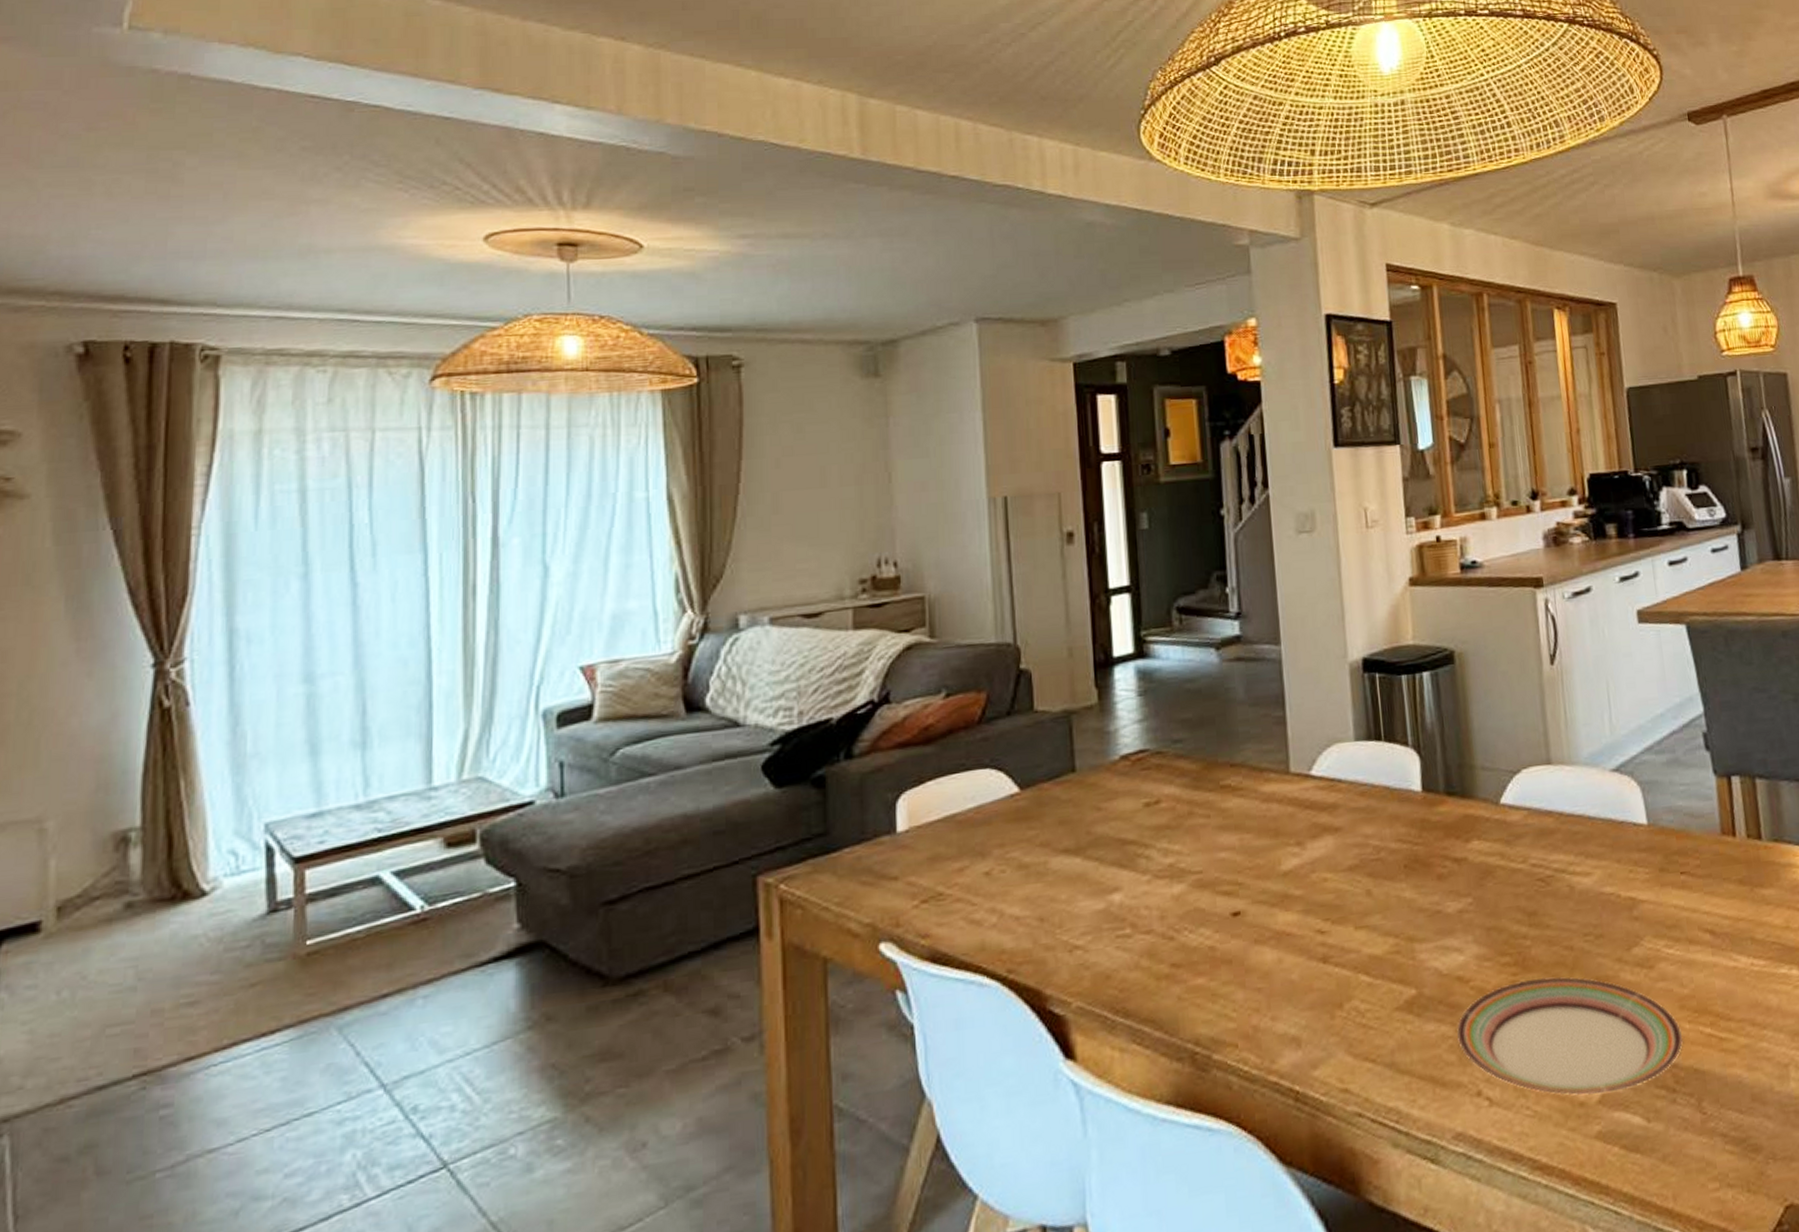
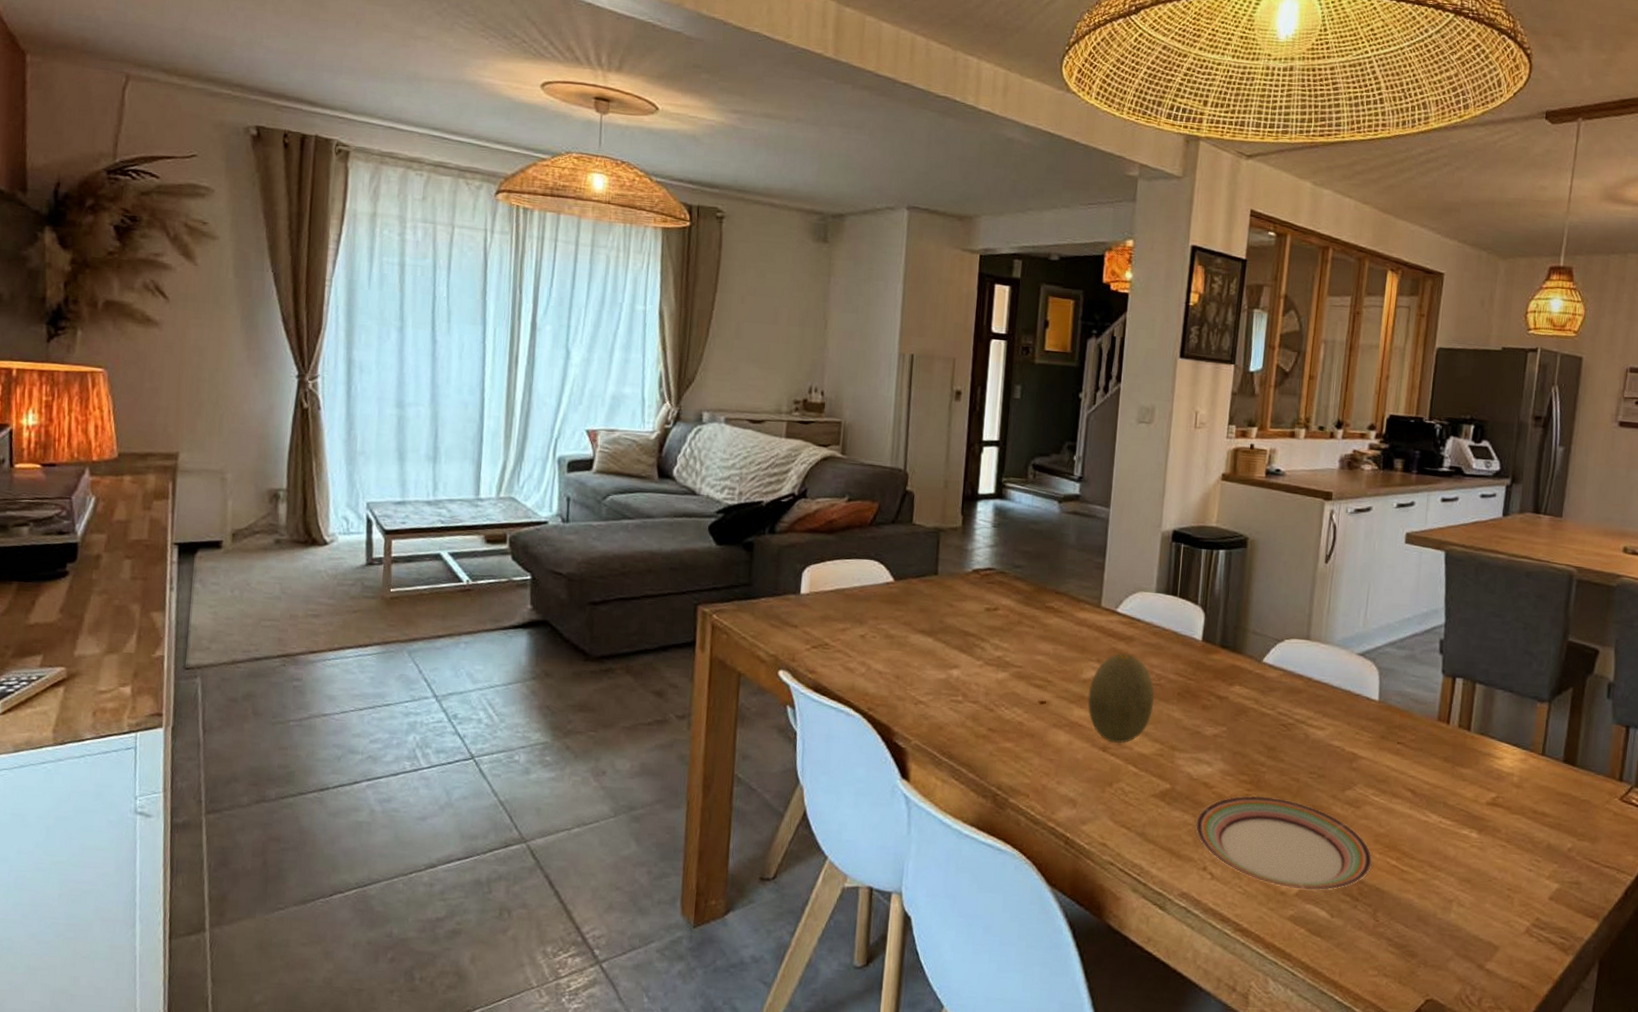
fruit: none [1292,827,1378,949] -> present [1087,653,1155,744]

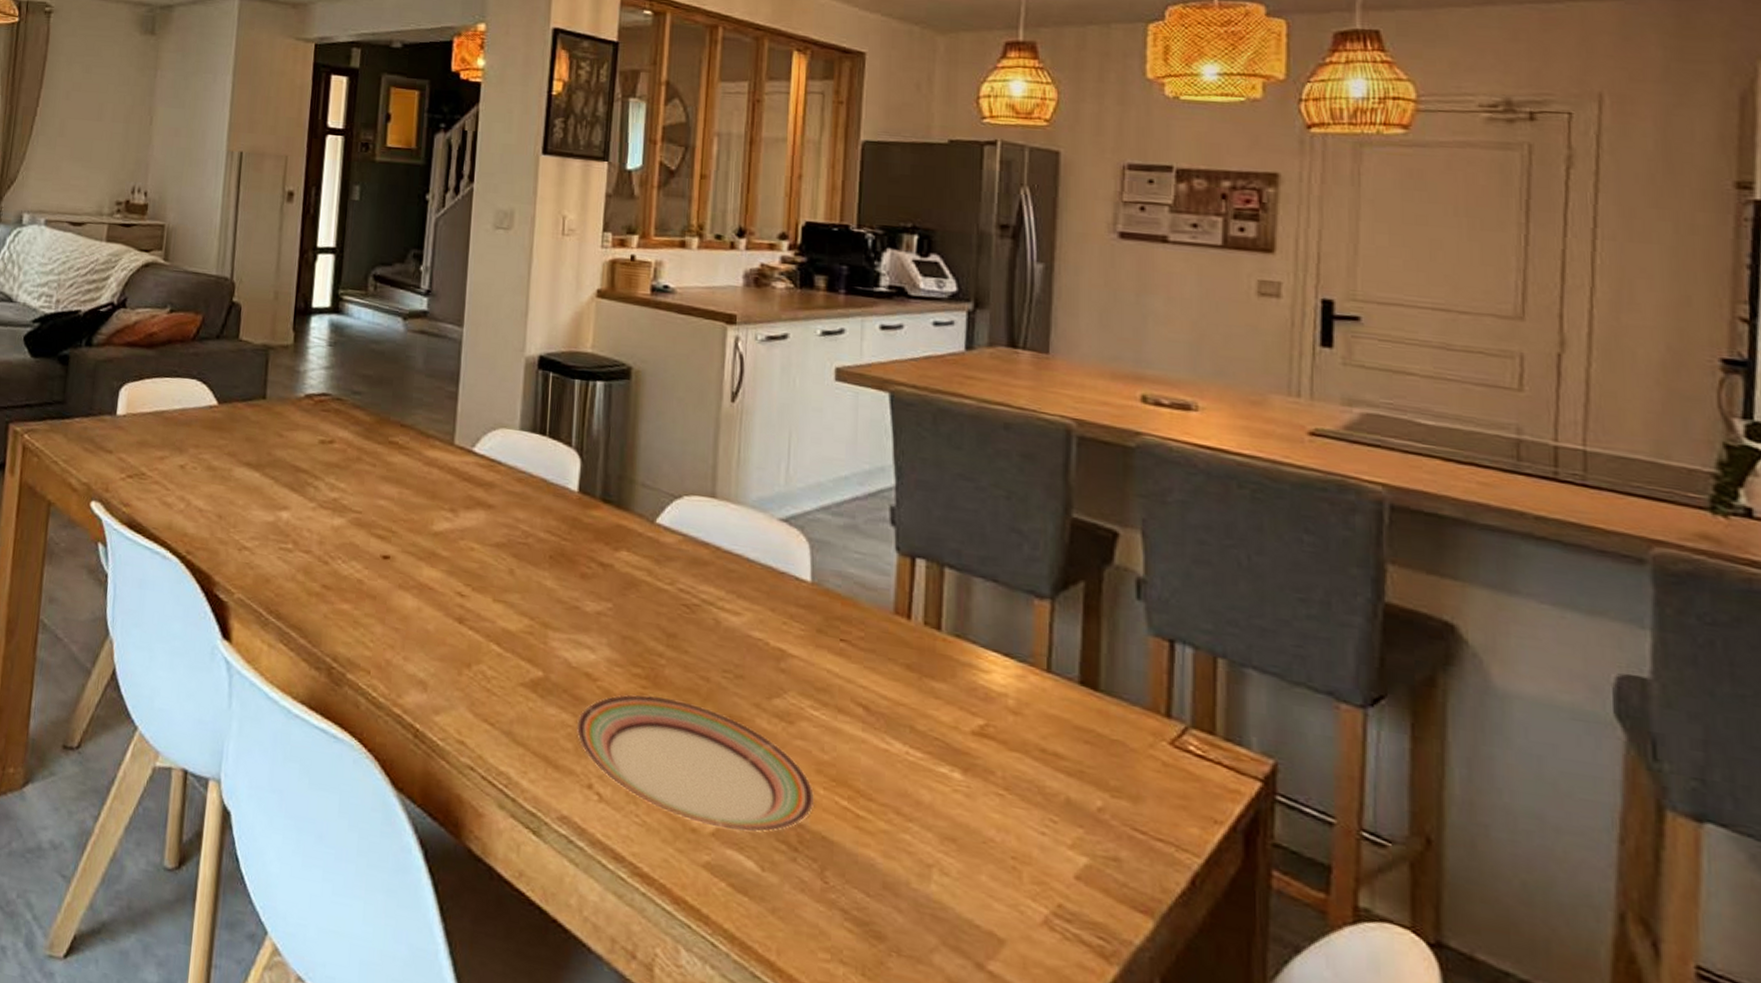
fruit: present [1087,653,1155,744] -> none [439,502,521,615]

